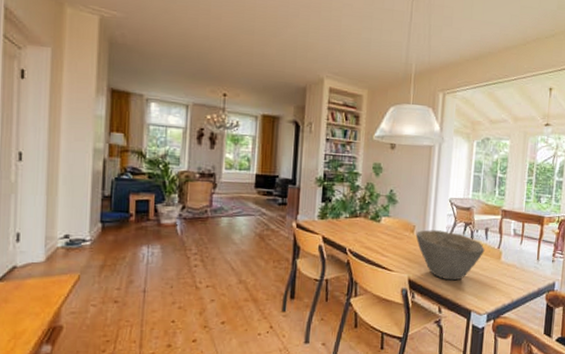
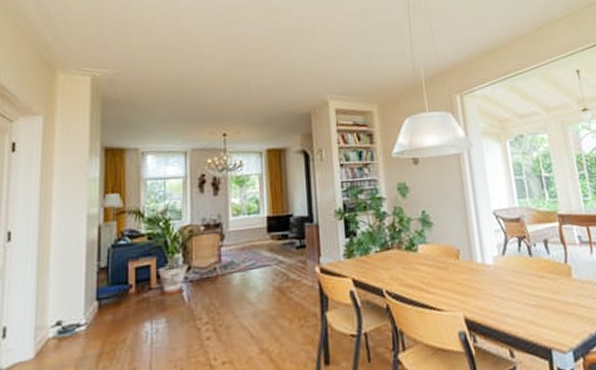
bowl: present [415,230,485,281] -> none [462,250,550,313]

